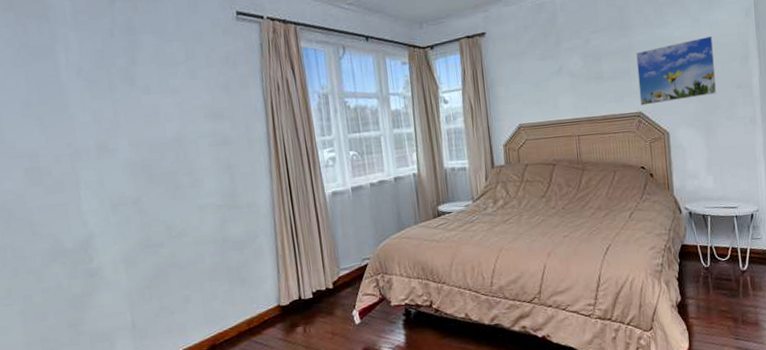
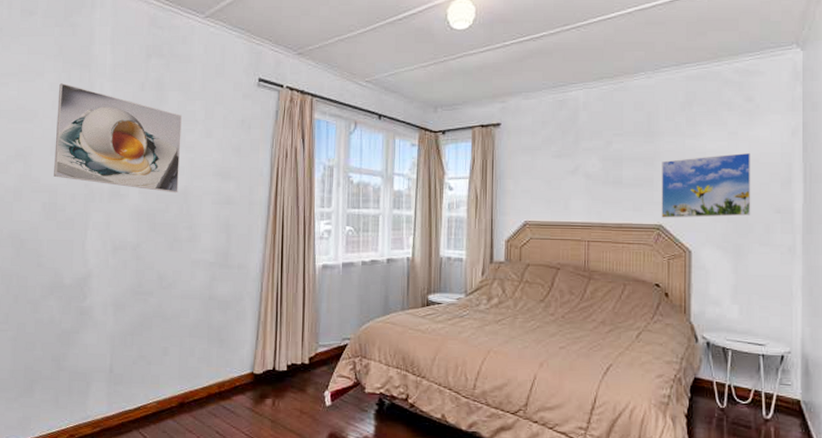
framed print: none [16,38,171,141] -> present [54,83,182,193]

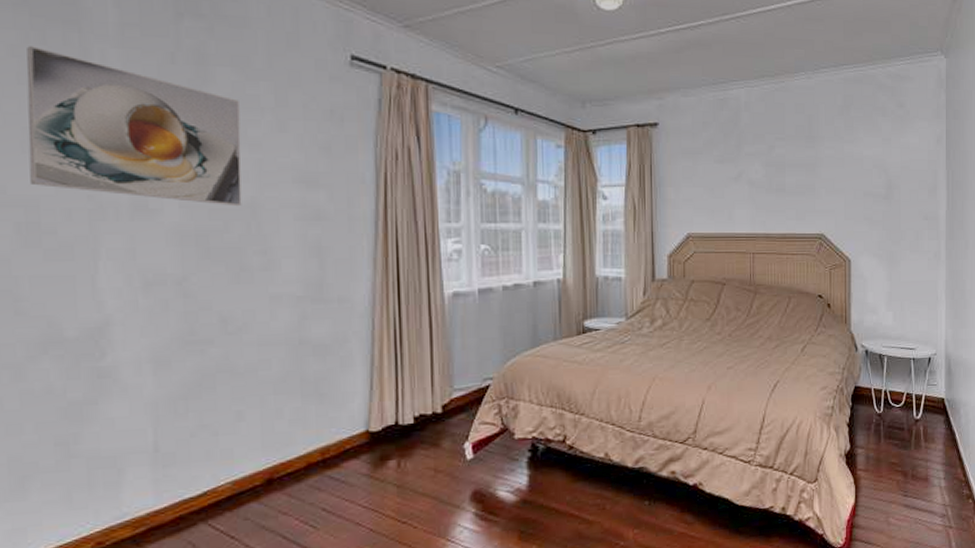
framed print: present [661,152,751,218] -> none [822,159,903,227]

